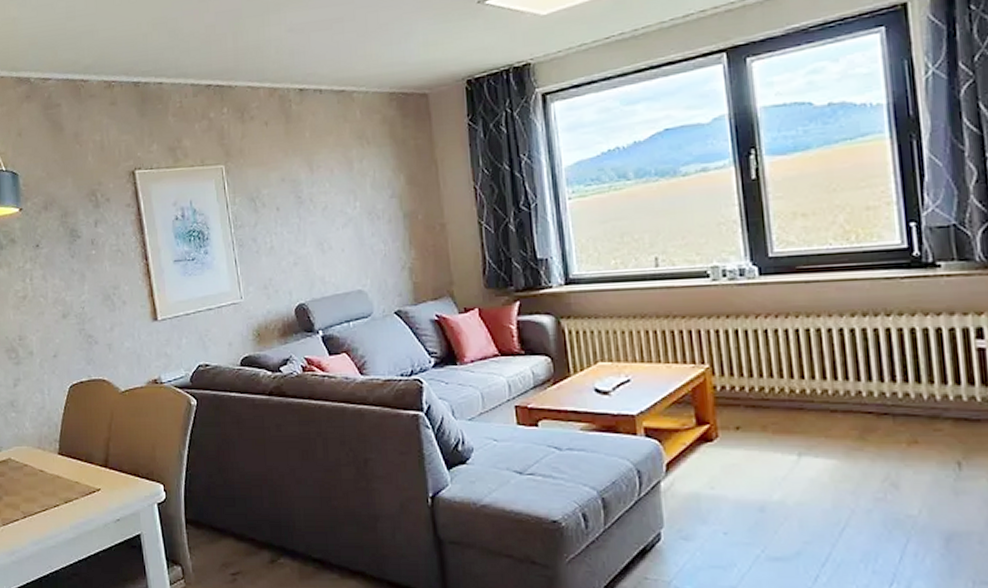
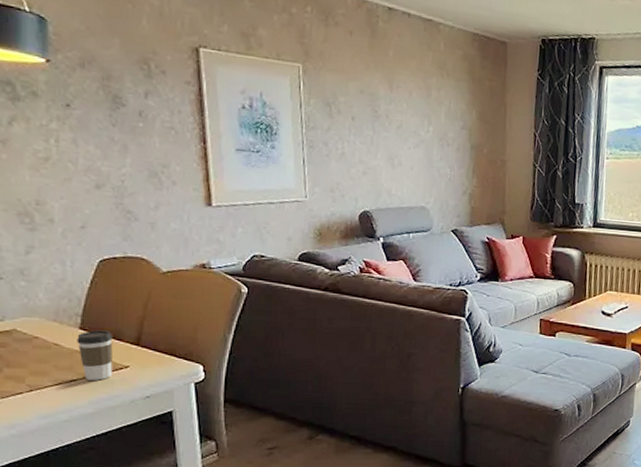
coffee cup: none [57,454,87,505] -> present [77,330,113,380]

